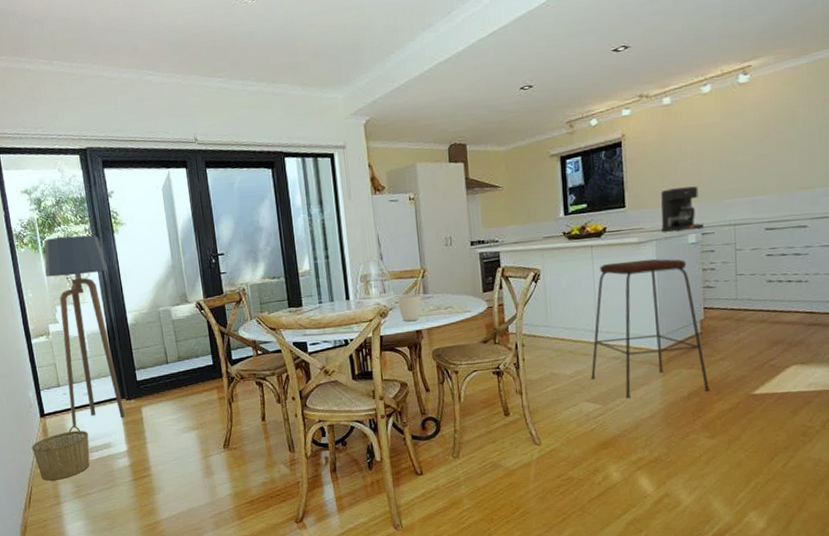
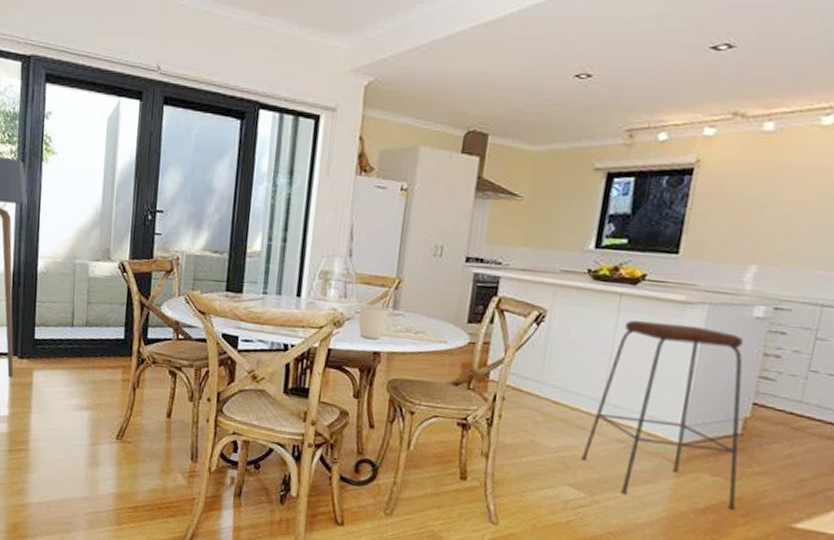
coffee maker: present [661,186,704,233] -> none [720,241,784,303]

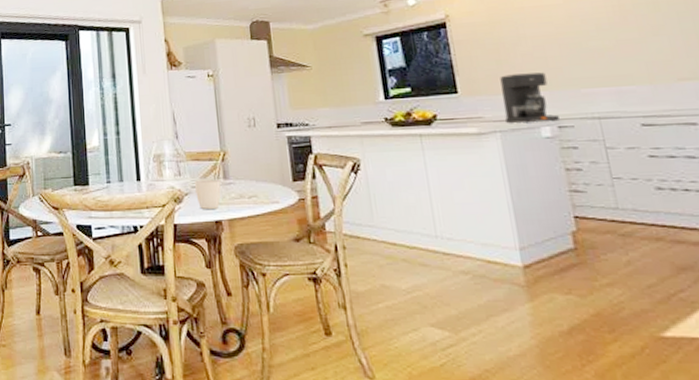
bar stool: present [581,320,744,510] -> none [433,153,600,327]
coffee maker: none [720,241,784,303] -> present [500,72,560,124]

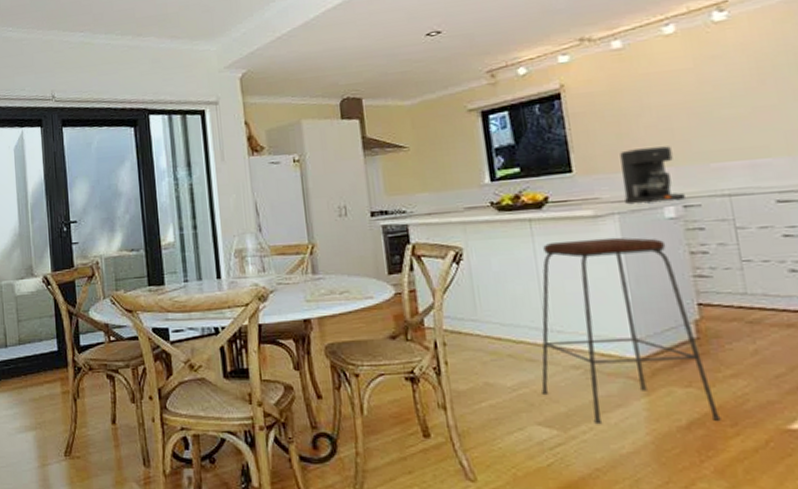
cup: present [195,179,221,210] -> none [281,274,310,308]
bar stool: none [433,153,600,327] -> present [541,237,721,423]

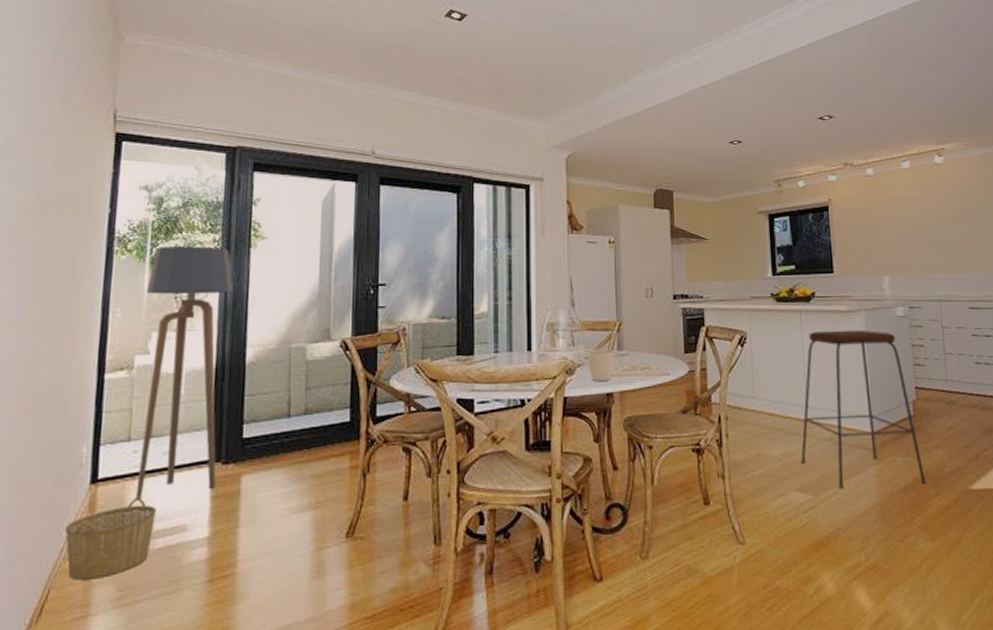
cup: none [281,274,310,308] -> present [589,350,614,382]
coffee maker: present [620,146,685,205] -> none [868,258,911,303]

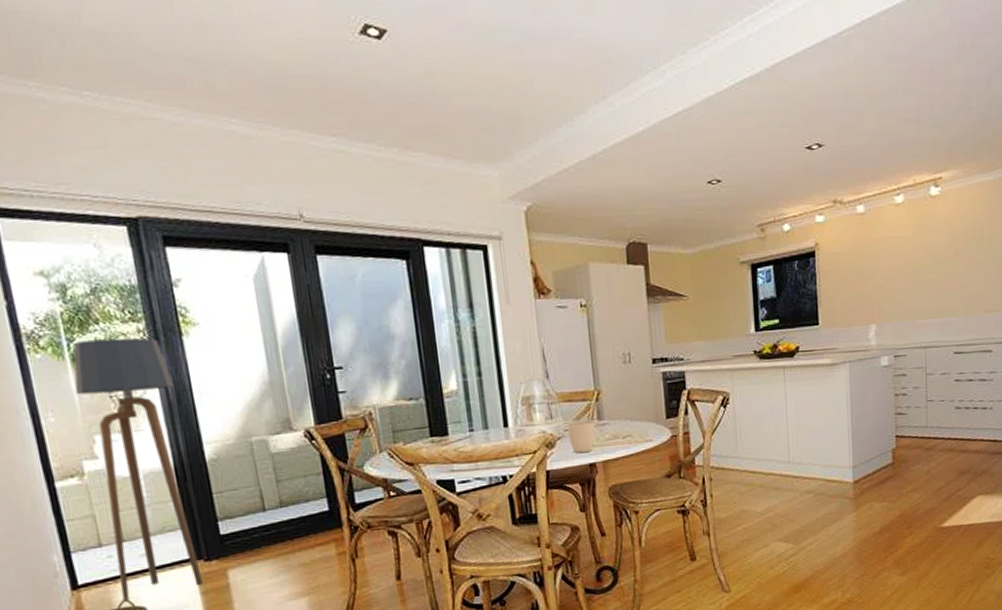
bar stool: present [801,329,927,488] -> none [783,382,902,536]

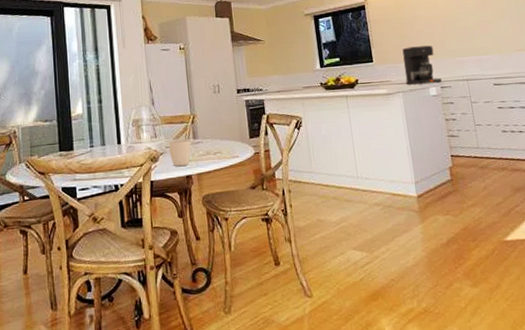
coffee maker: none [854,304,896,354] -> present [402,45,442,86]

